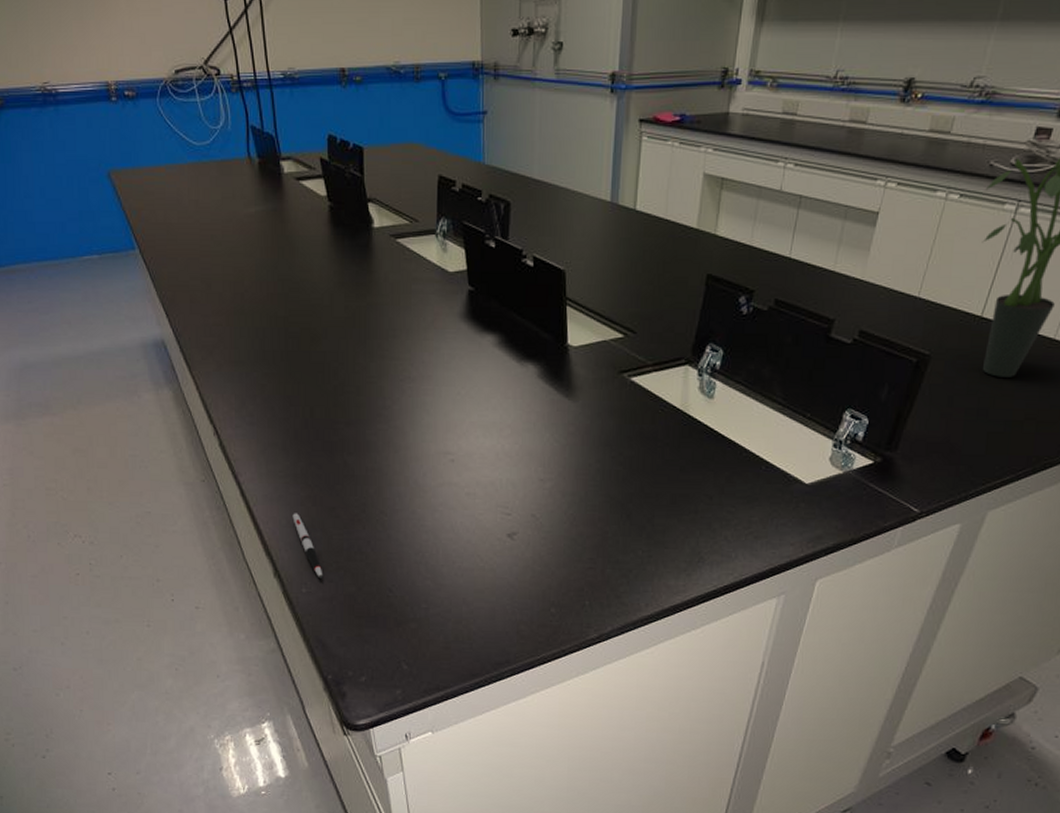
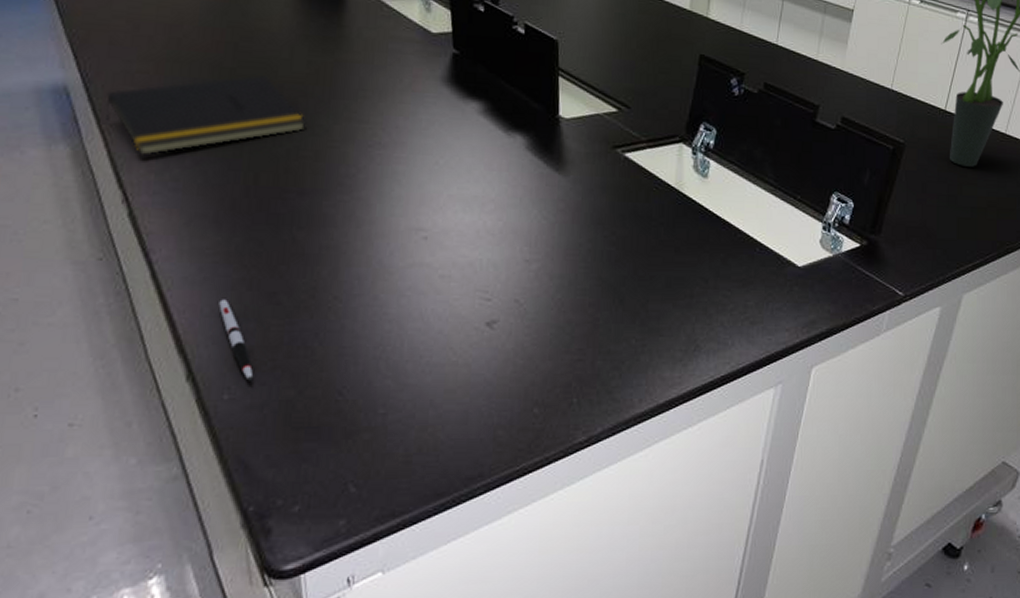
notepad: none [193,320,348,396] -> present [105,74,306,156]

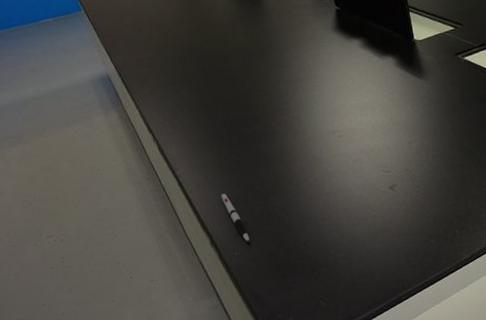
notepad: present [105,74,306,156] -> none [131,46,253,111]

